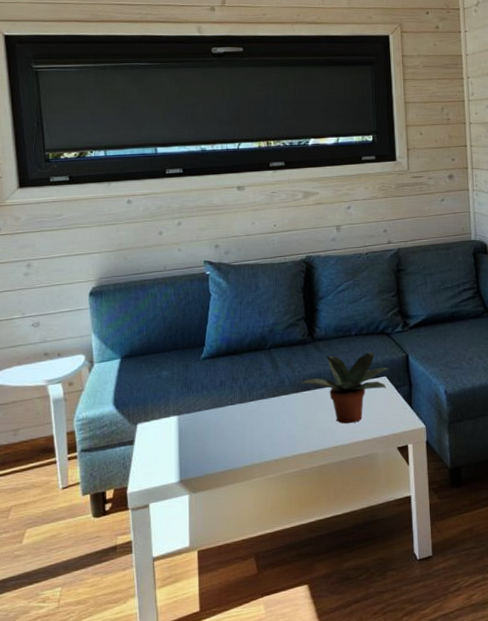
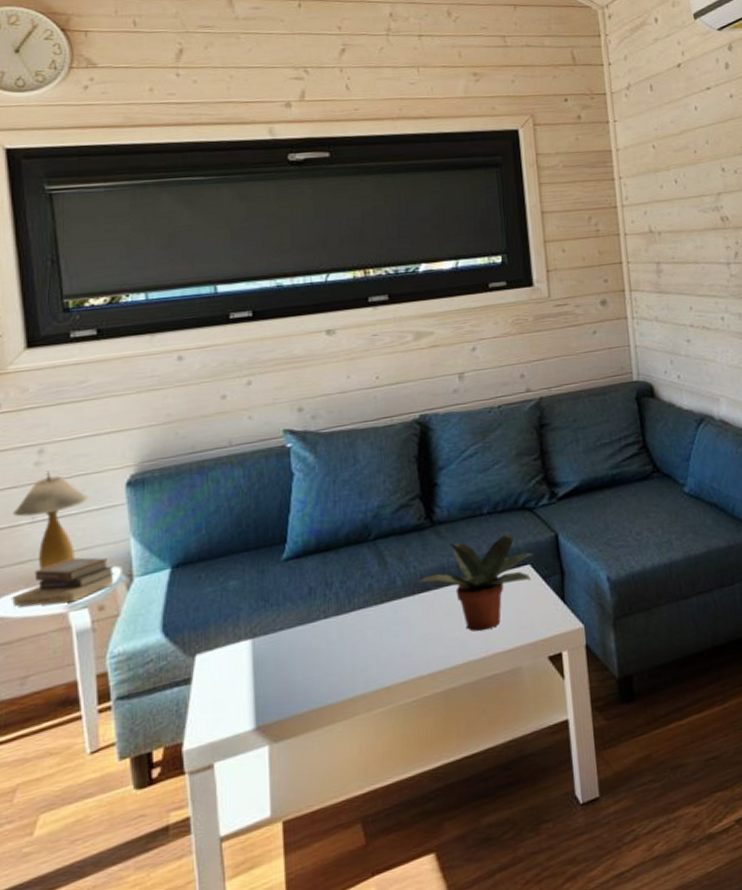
books: none [8,346,81,379] -> present [12,557,116,608]
table lamp: none [9,280,62,353] -> present [13,470,89,571]

